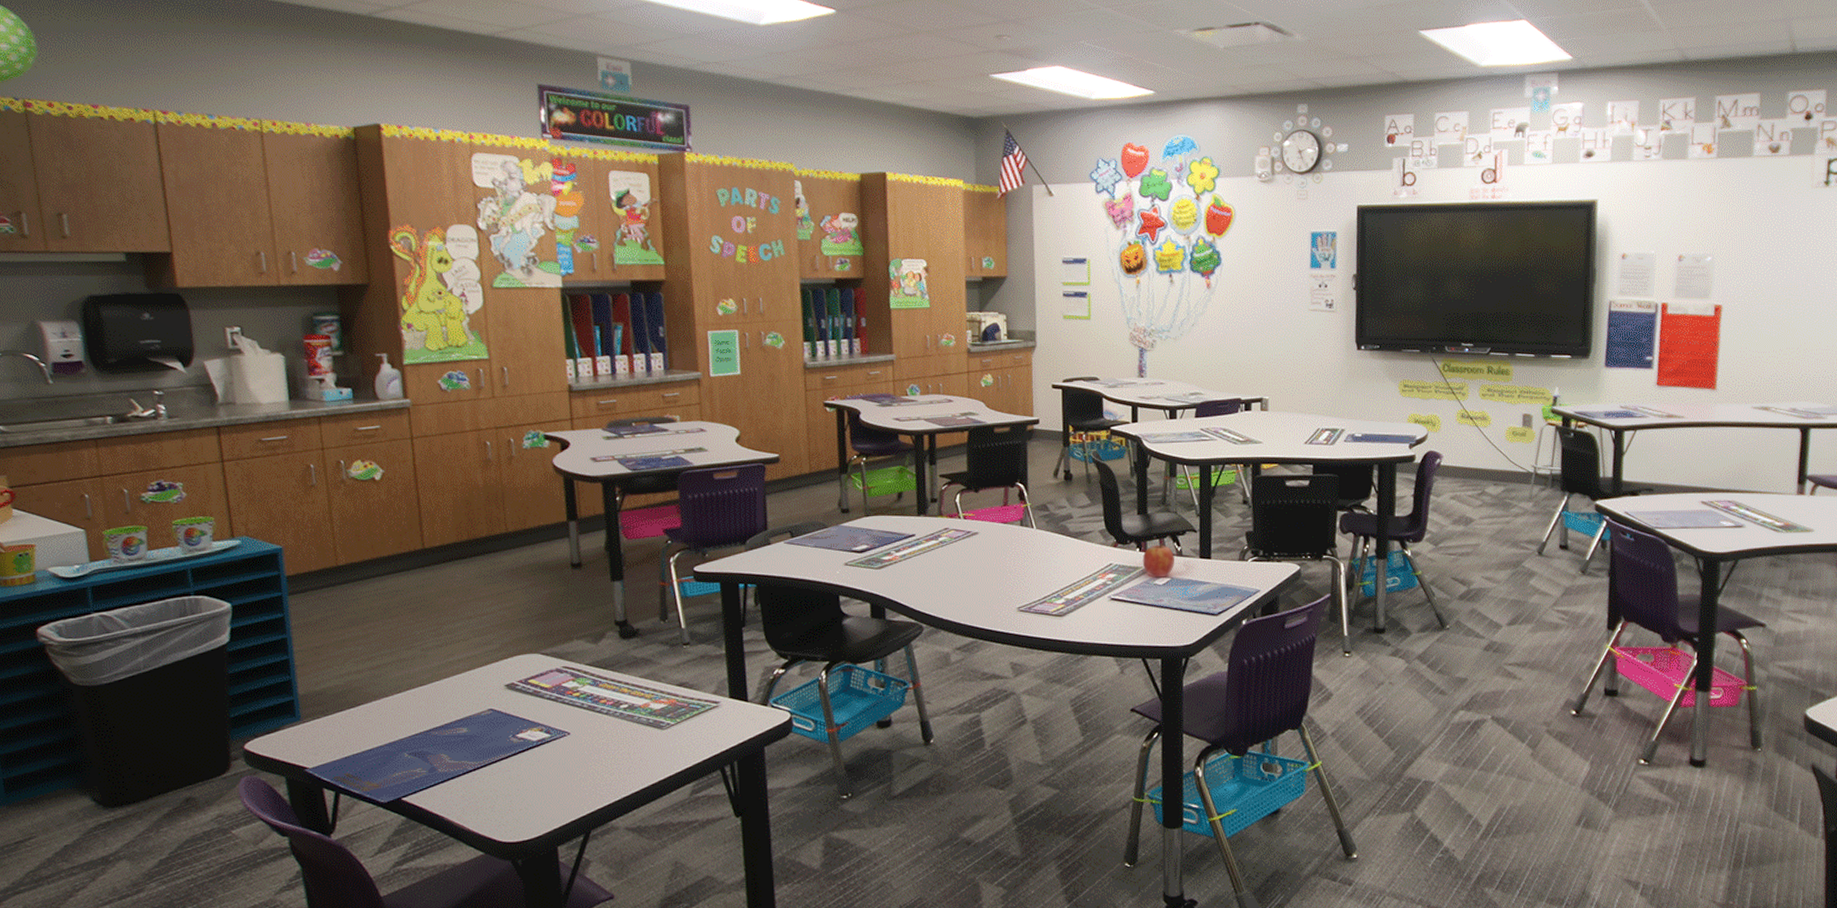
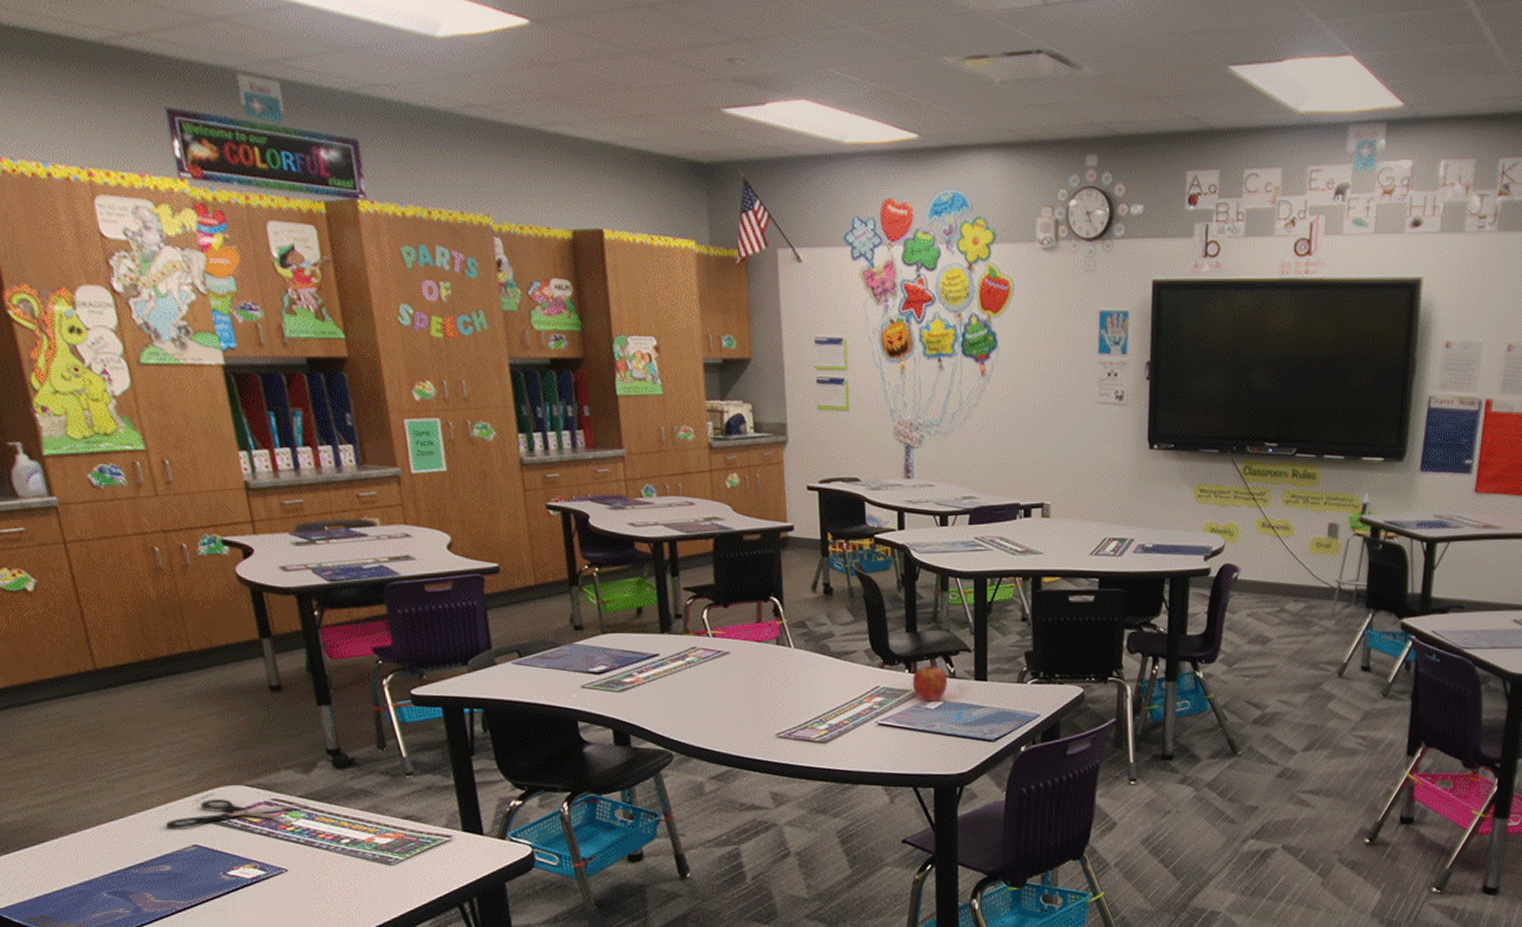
scissors: none [467,666,593,694] -> present [165,799,307,829]

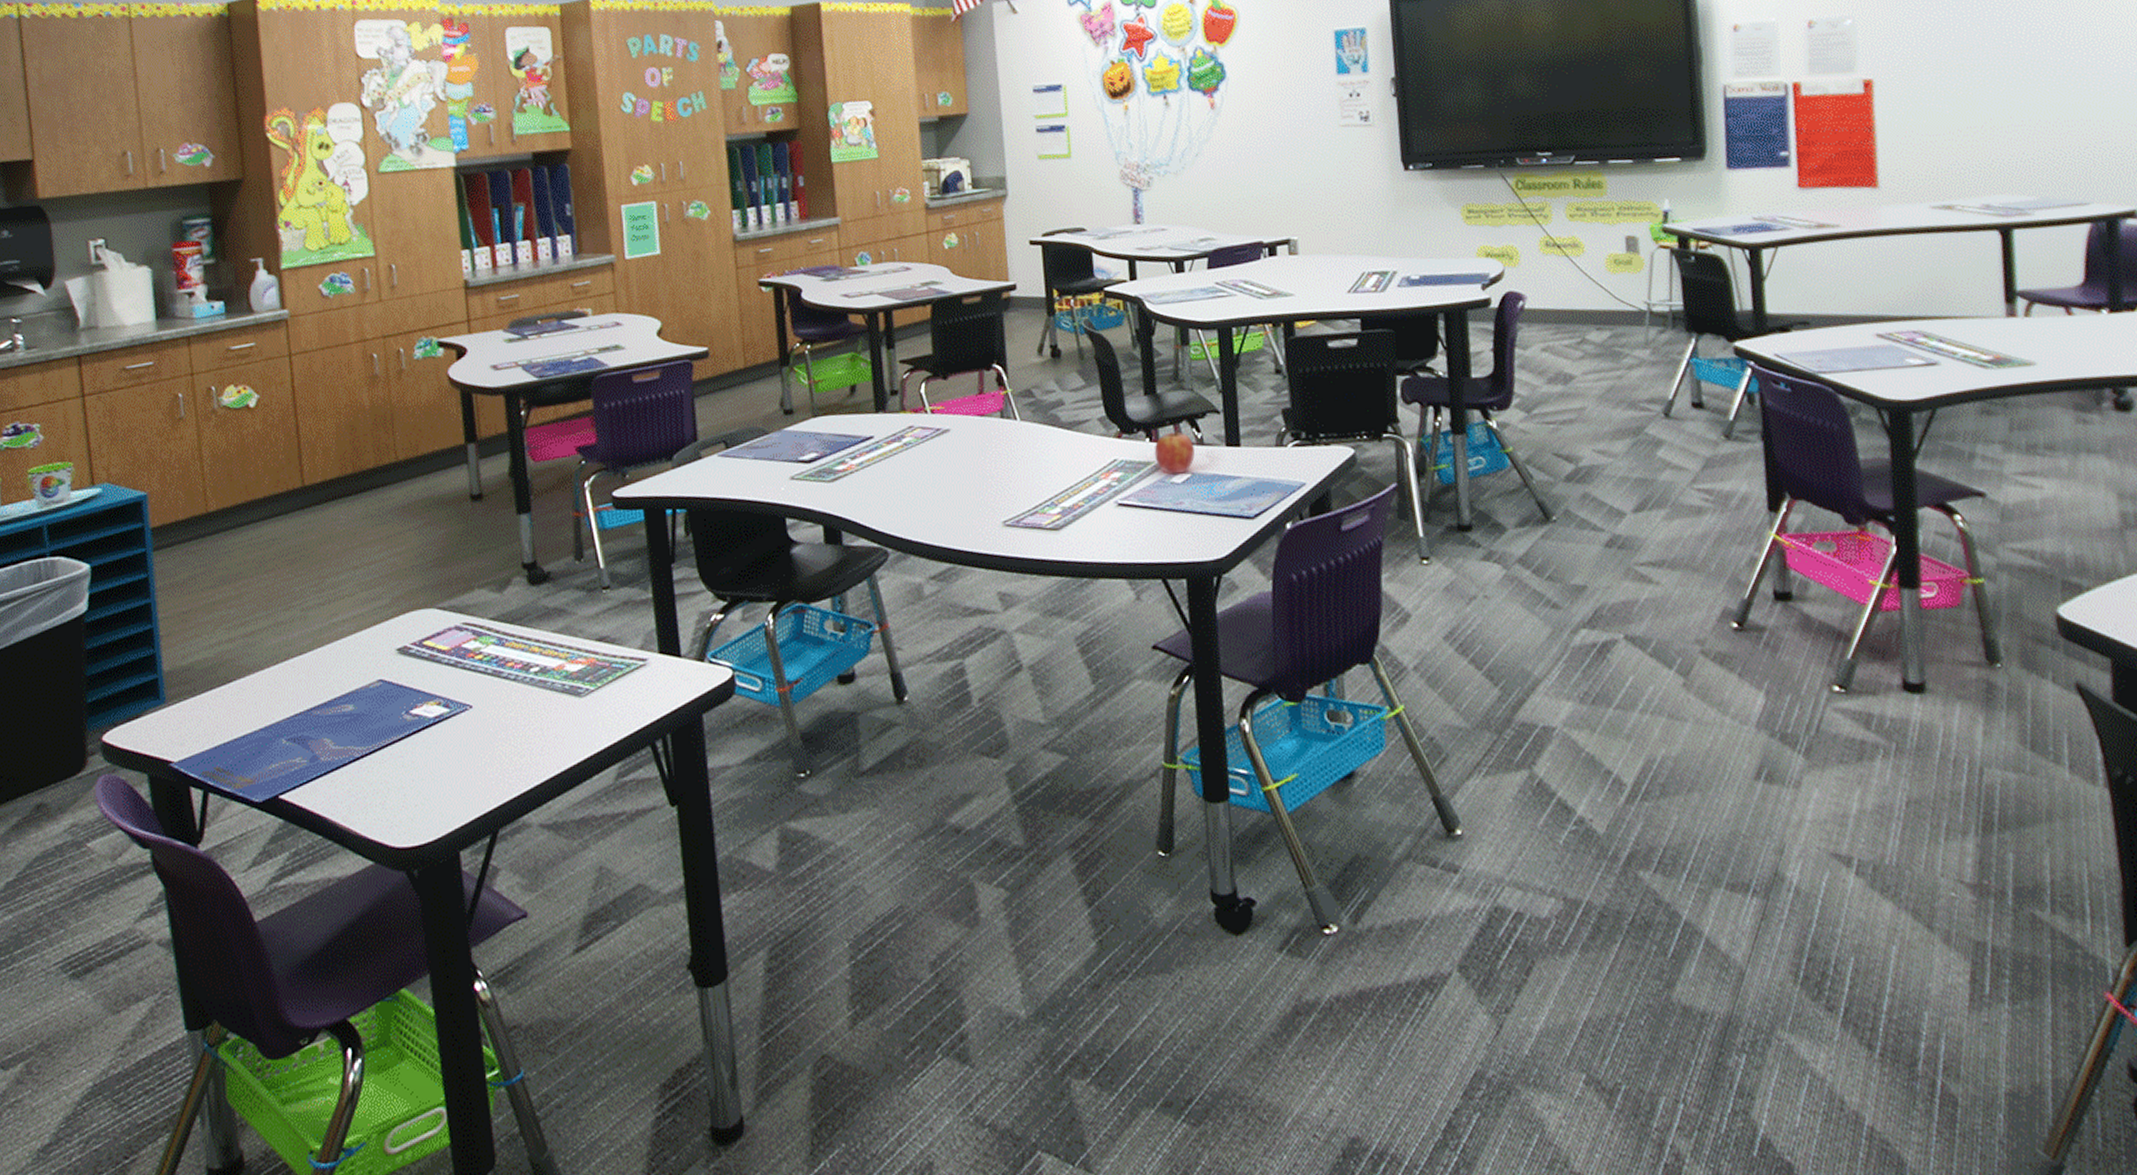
scissors: present [165,799,307,829] -> none [353,625,498,662]

